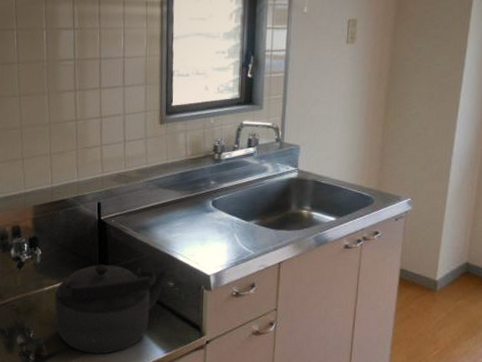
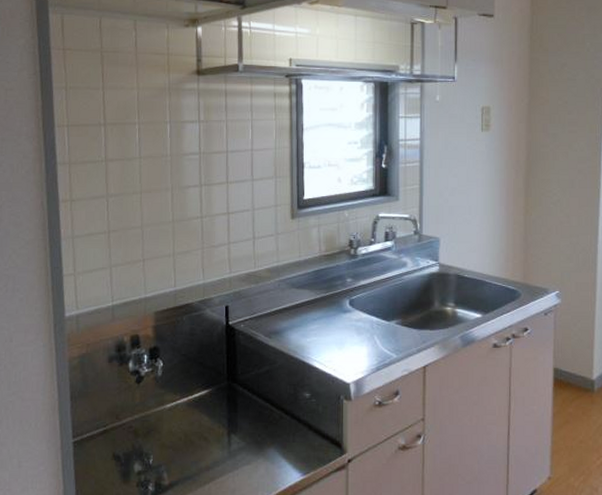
kettle: present [54,264,172,355] -> none [177,375,308,481]

